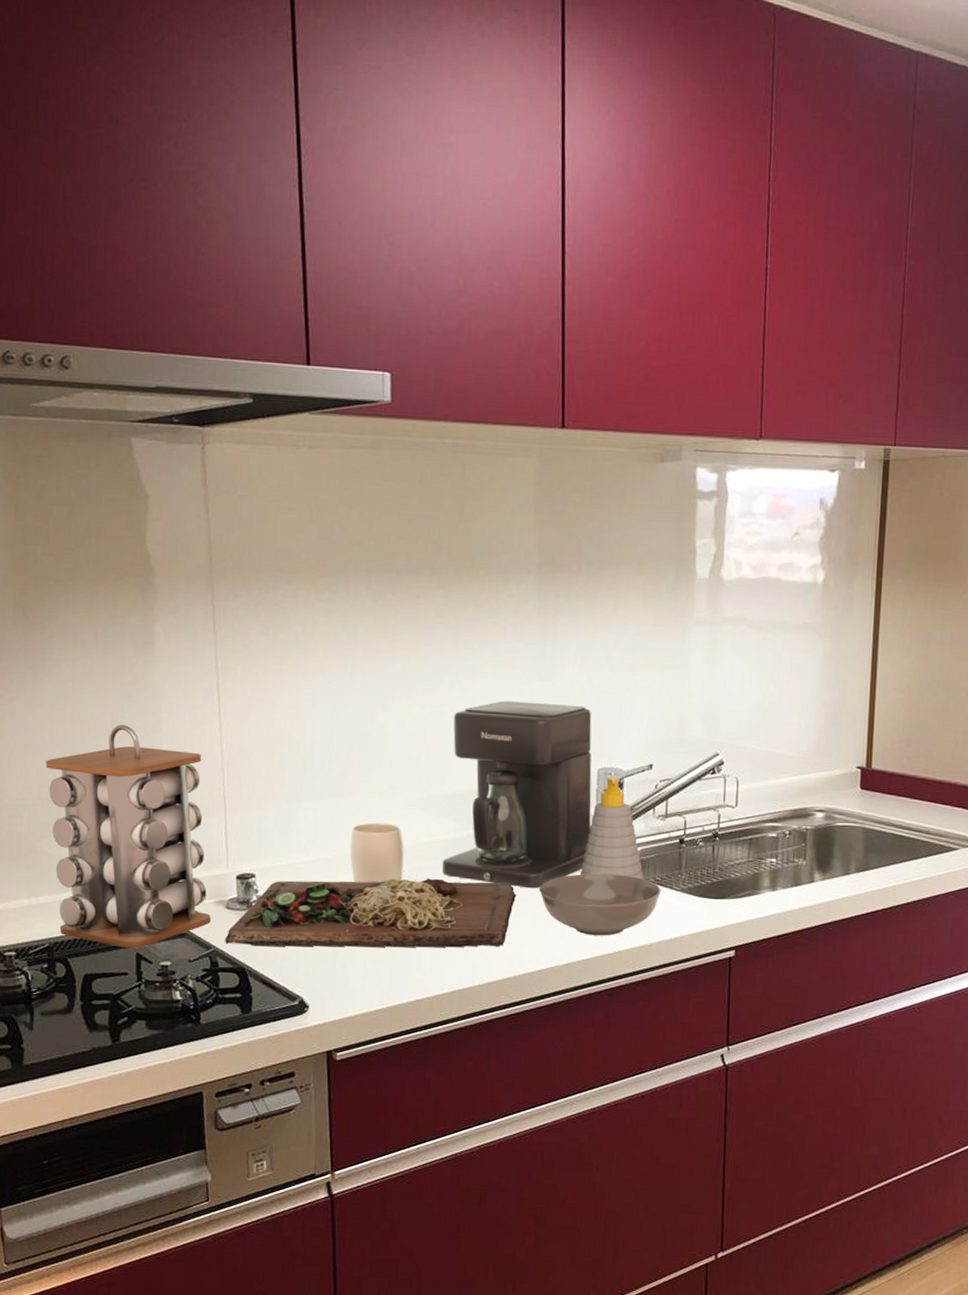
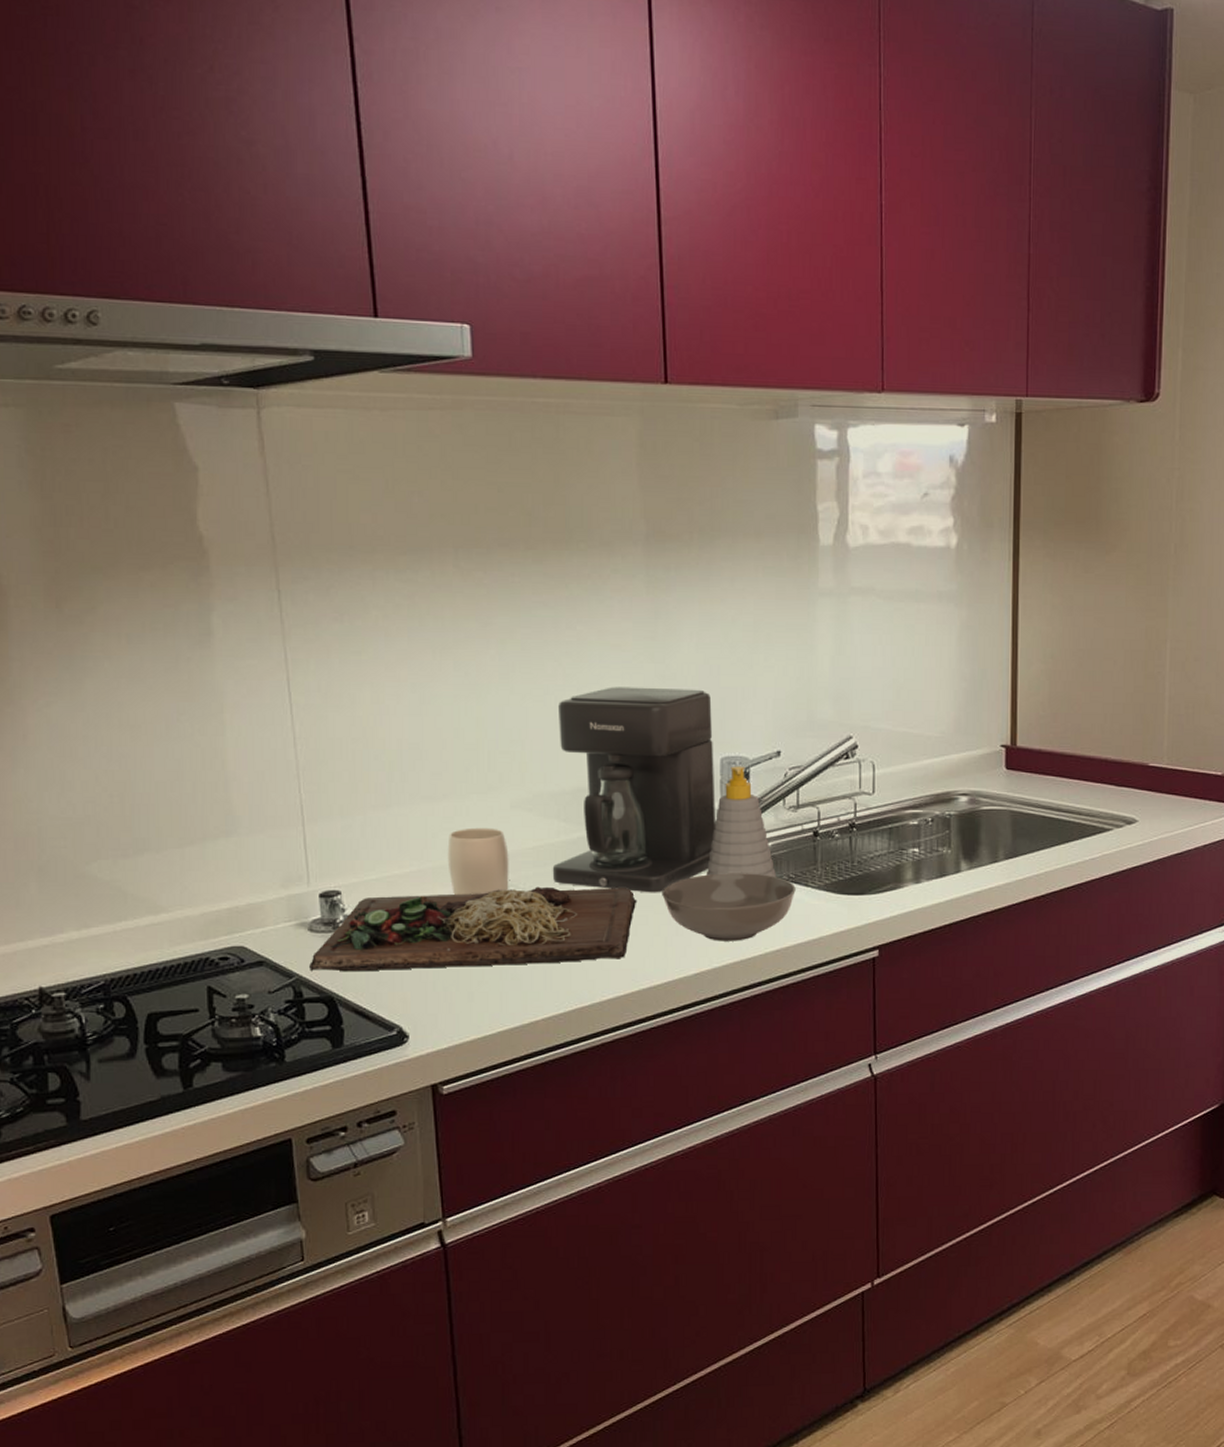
spice rack: present [46,724,211,948] -> none [91,728,292,981]

